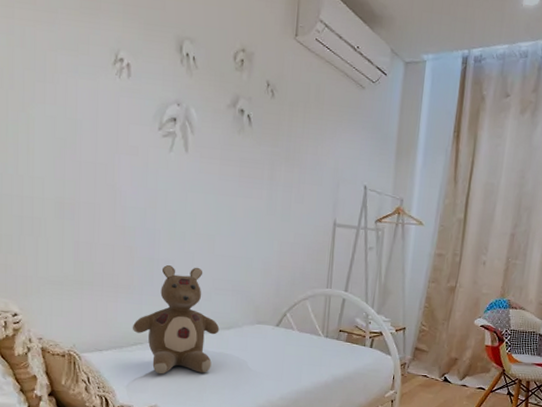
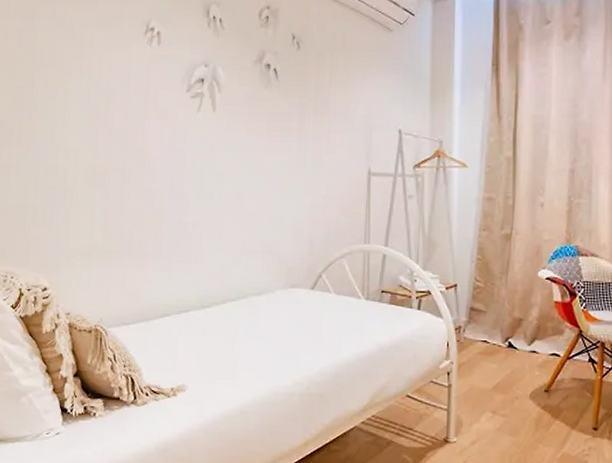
stuffed bear: present [132,265,220,374] -> none [159,228,250,349]

